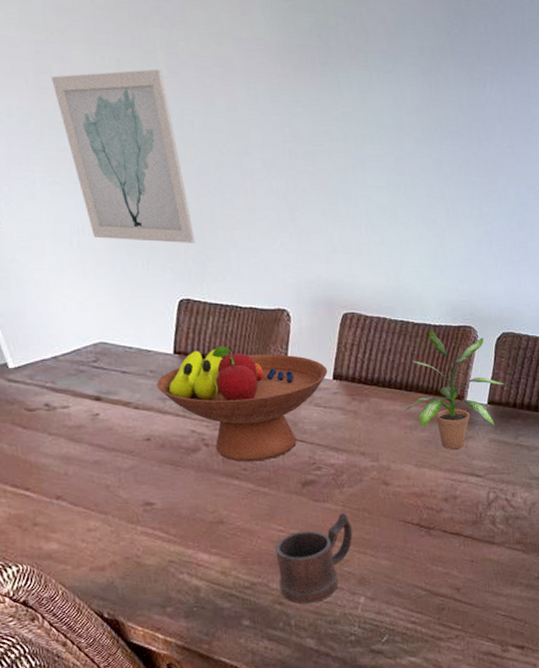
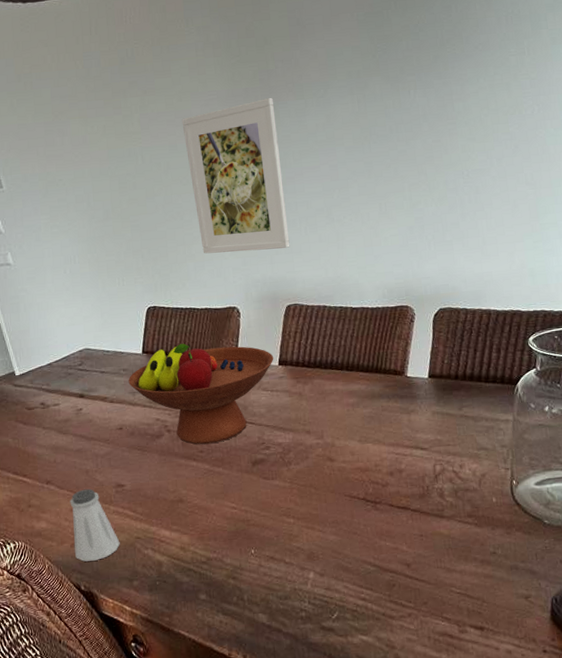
wall art: present [51,69,195,243] -> none [55,128,161,265]
saltshaker: none [87,506,150,587] -> present [70,488,120,562]
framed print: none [221,61,349,248] -> present [182,97,290,254]
mug: present [275,512,353,604] -> none [229,489,301,579]
potted plant: present [405,328,505,449] -> none [347,311,445,424]

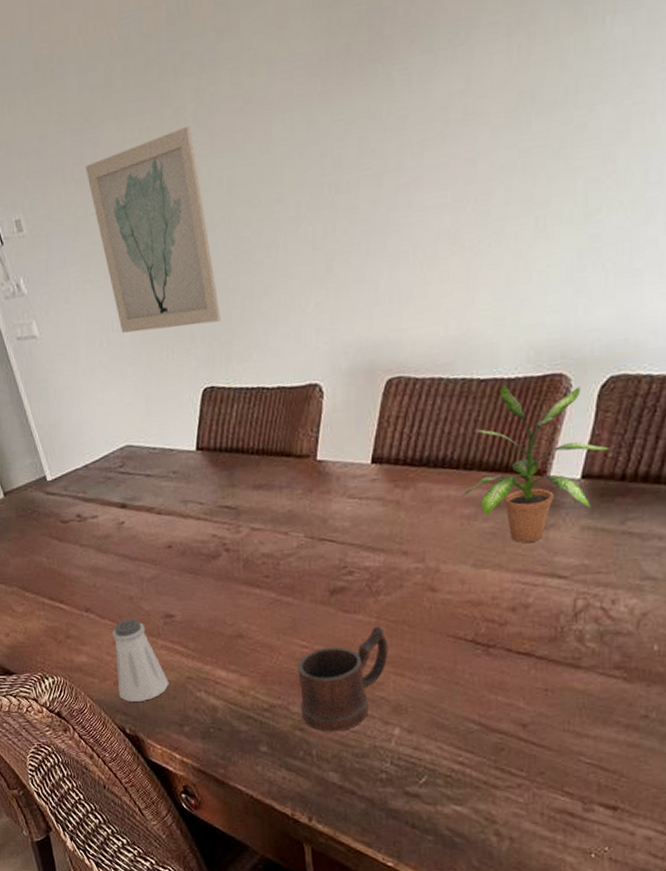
wall art: none [55,128,161,265] -> present [85,125,221,333]
fruit bowl: present [128,343,274,445] -> none [179,436,366,568]
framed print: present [182,97,290,254] -> none [253,55,398,310]
mug: none [229,489,301,579] -> present [298,625,389,732]
potted plant: none [347,311,445,424] -> present [463,383,610,543]

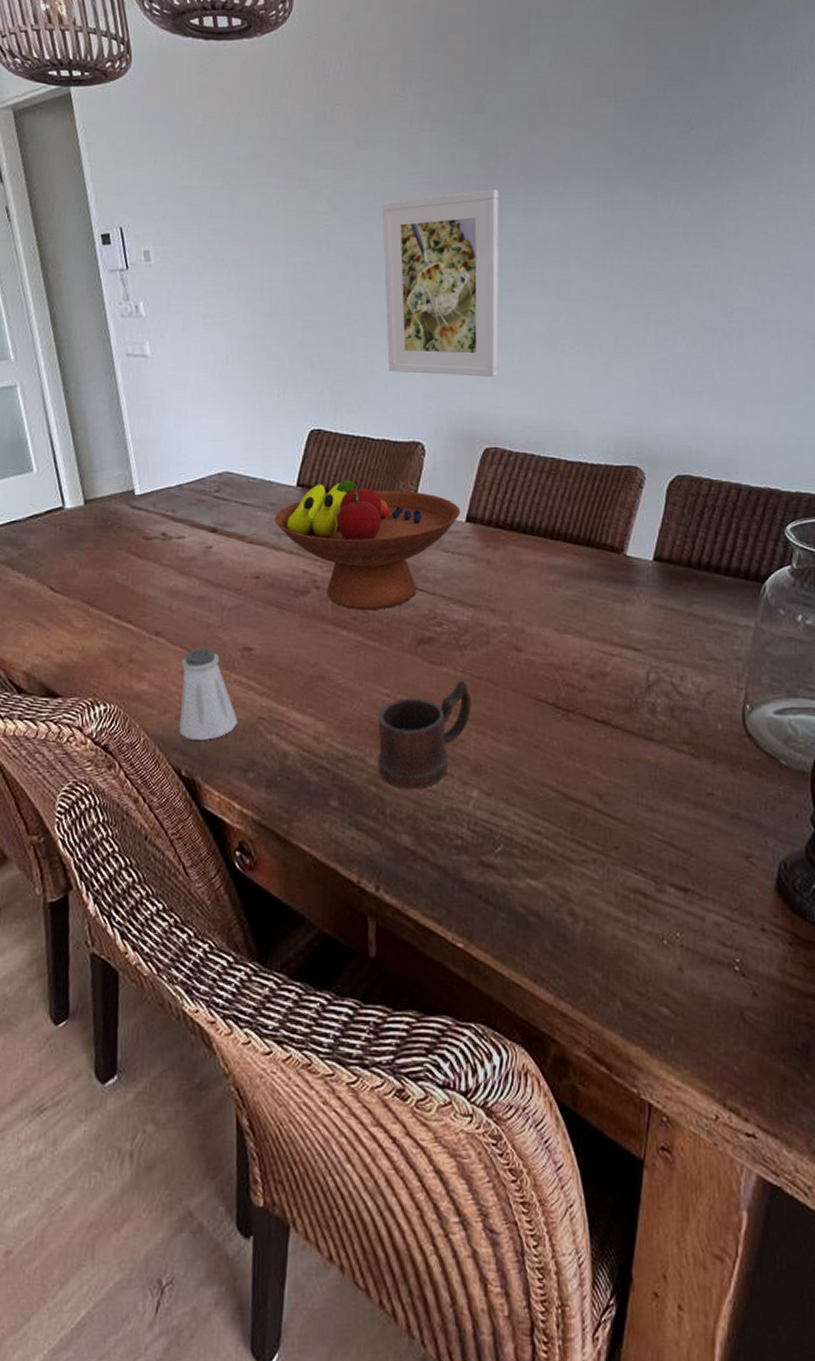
wall art: present [85,125,221,333] -> none [221,206,335,373]
fruit bowl: none [179,436,366,568] -> present [274,480,461,611]
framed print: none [253,55,398,310] -> present [382,188,499,378]
potted plant: present [463,383,610,543] -> none [549,467,677,613]

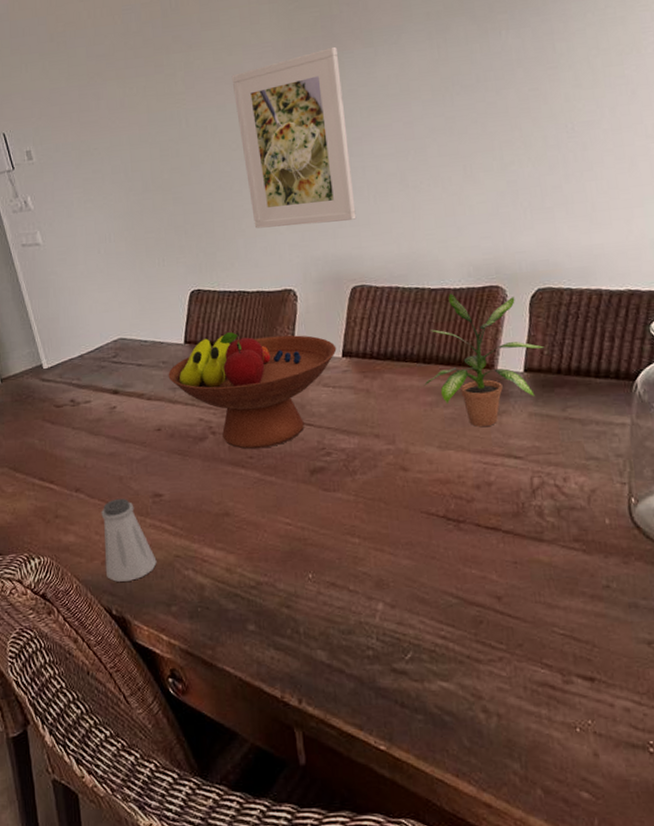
mug: present [378,680,472,790] -> none [282,503,368,609]
potted plant: none [549,467,677,613] -> present [424,292,545,427]

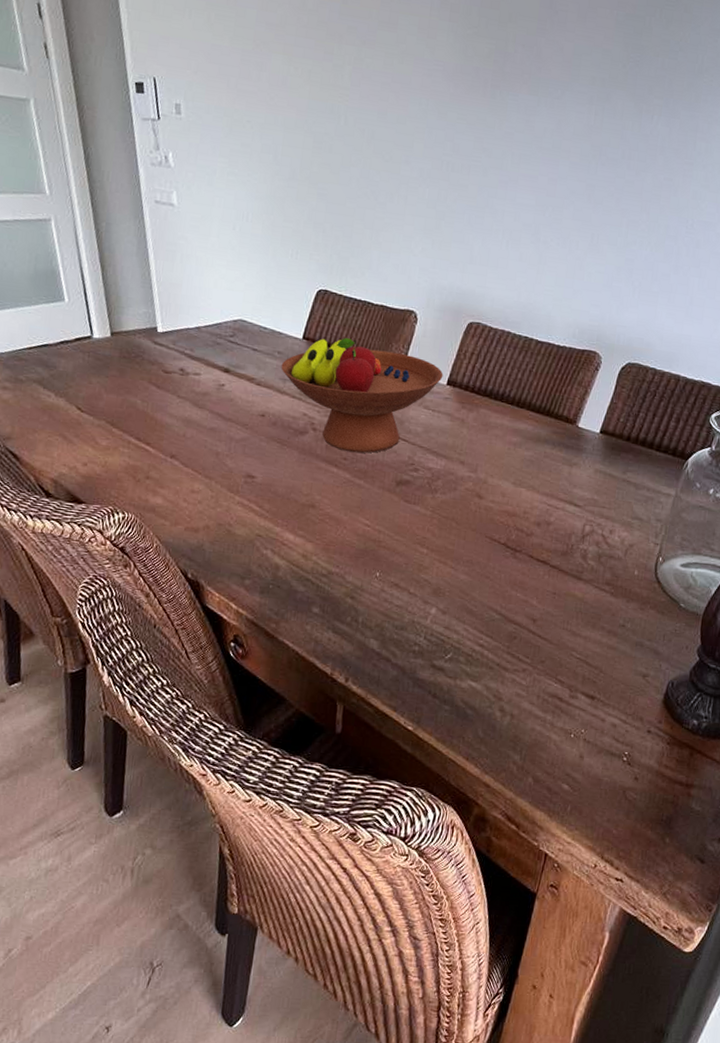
saltshaker: present [101,498,157,582] -> none [187,472,239,550]
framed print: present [231,47,357,229] -> none [391,84,504,260]
potted plant: present [424,292,545,427] -> none [513,348,622,474]

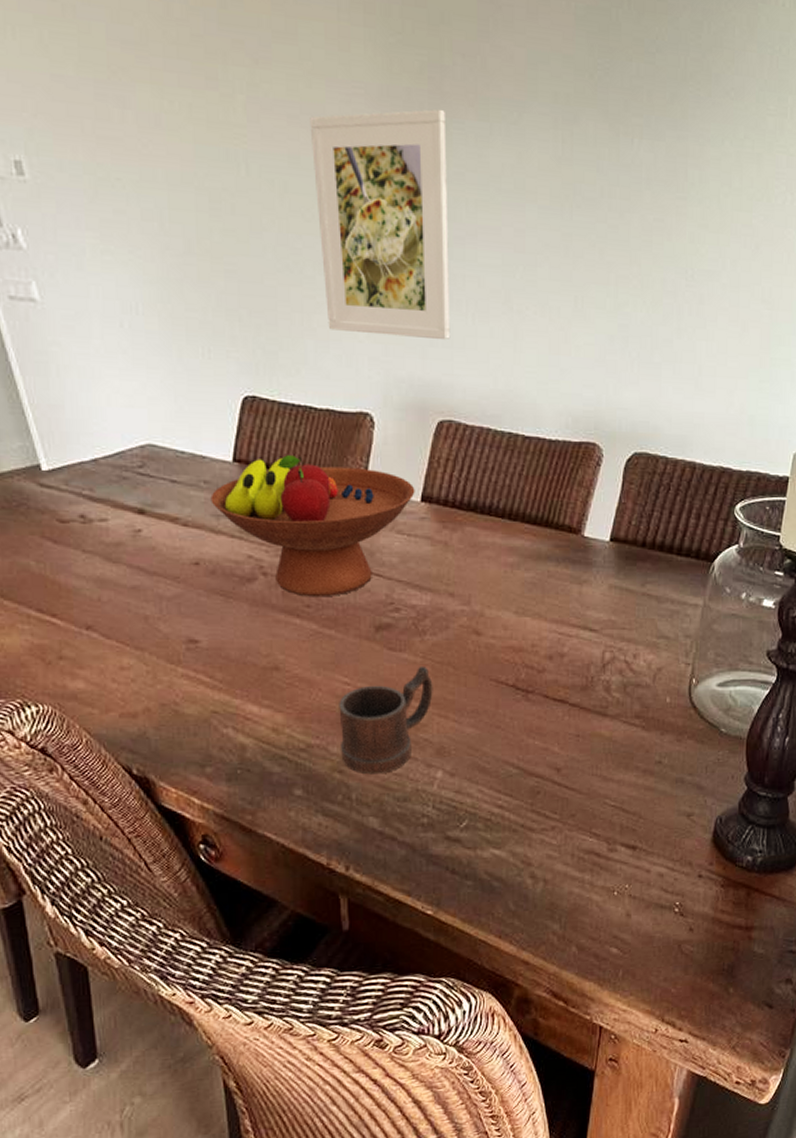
mug: none [354,518,438,604] -> present [339,665,433,775]
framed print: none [391,84,504,260] -> present [309,109,451,341]

